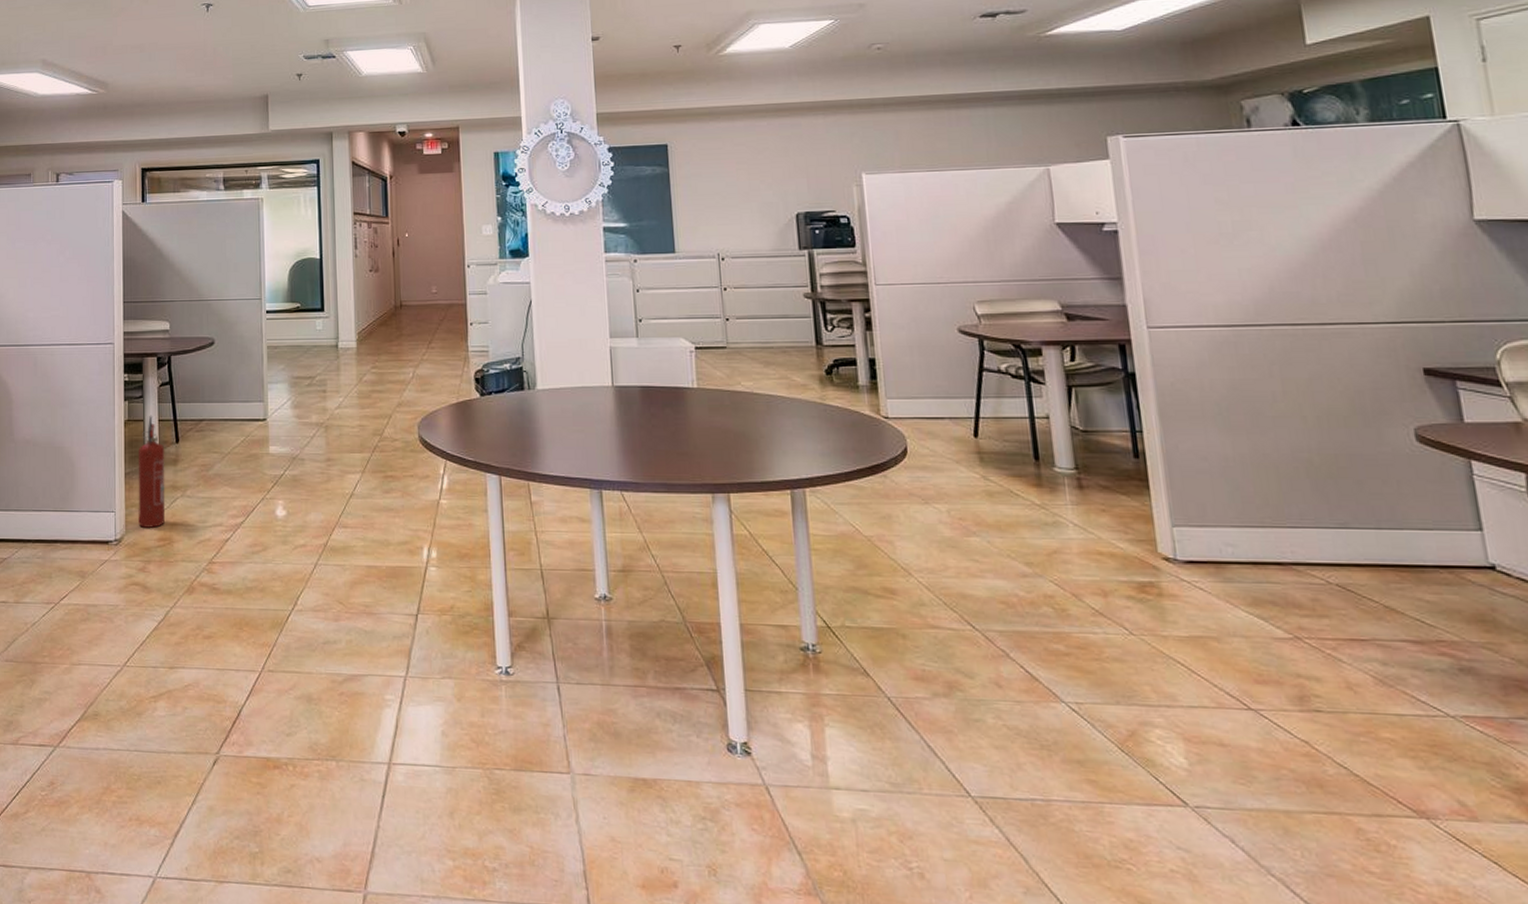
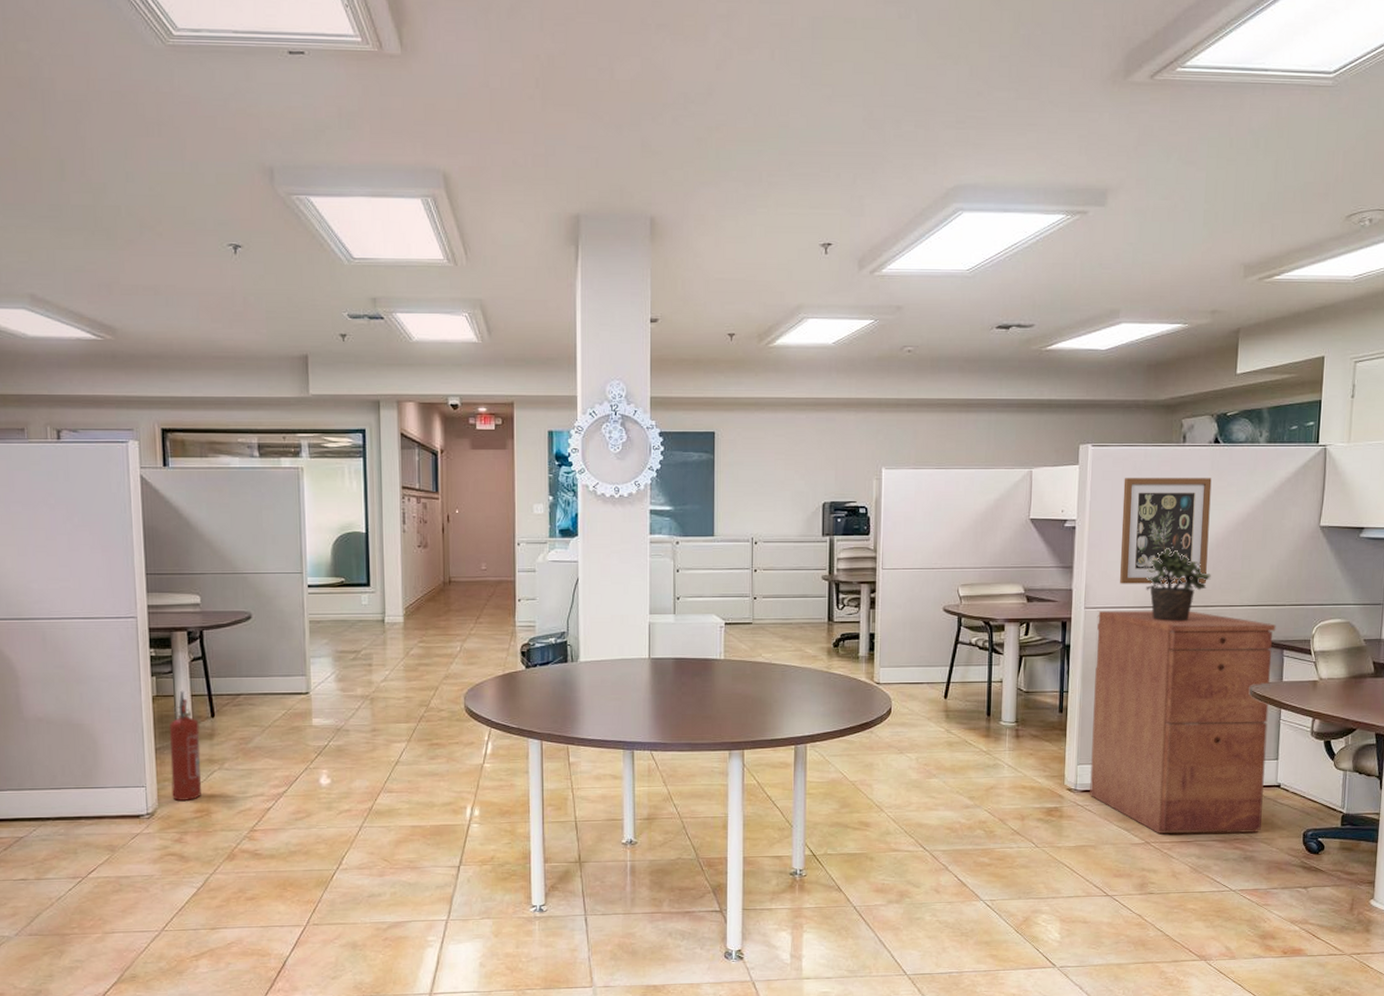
filing cabinet: none [1166,330,1477,633] -> present [1090,610,1276,834]
wall art: none [1173,167,1316,298] -> present [1120,478,1212,584]
potted plant: none [1227,251,1323,344] -> present [1146,547,1211,622]

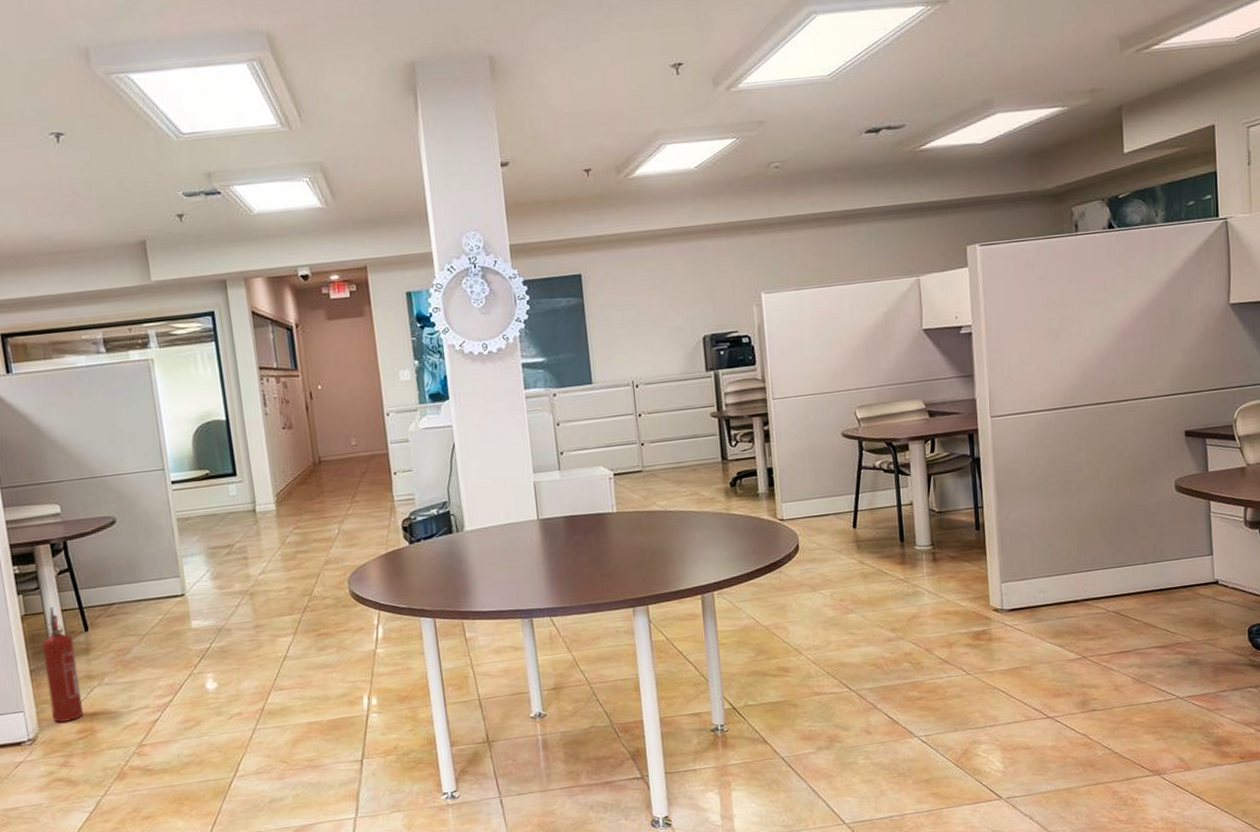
filing cabinet: present [1090,610,1276,834] -> none [1005,407,1203,646]
wall art: present [1120,478,1212,584] -> none [1017,266,1116,388]
potted plant: present [1146,547,1211,622] -> none [1052,343,1121,423]

